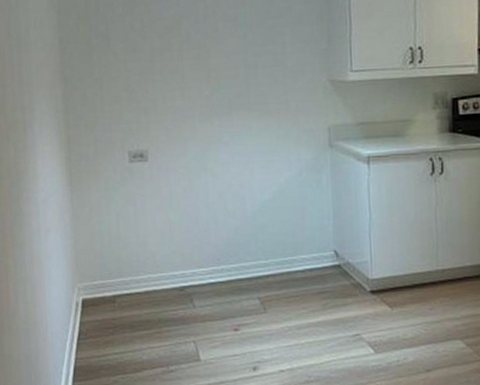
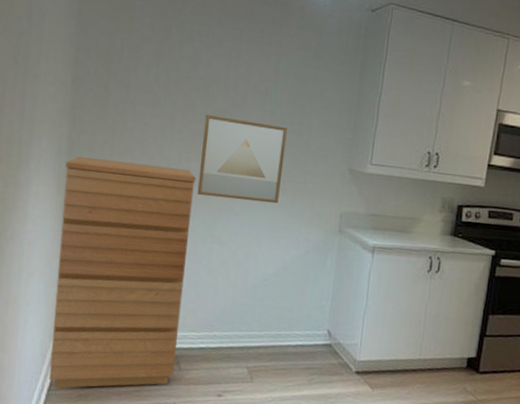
dresser: none [64,107,189,337] -> present [48,156,196,388]
wall art: none [182,49,264,132] -> present [197,115,287,204]

